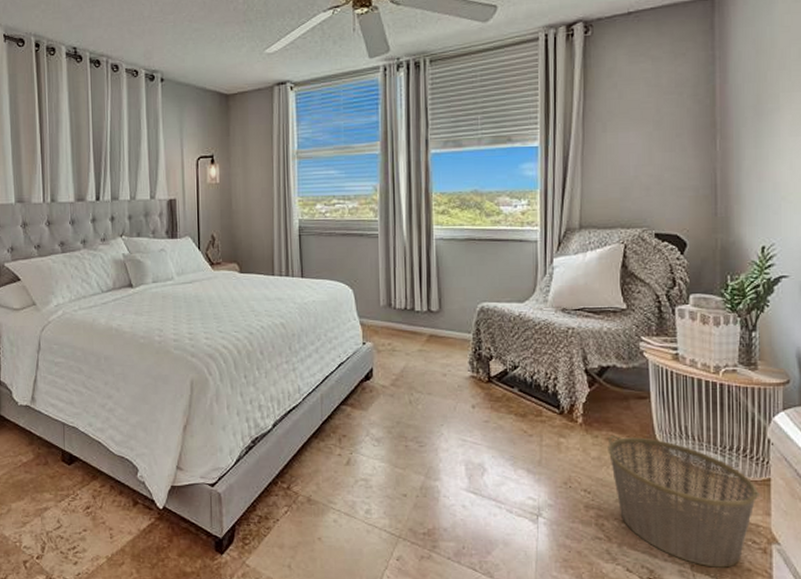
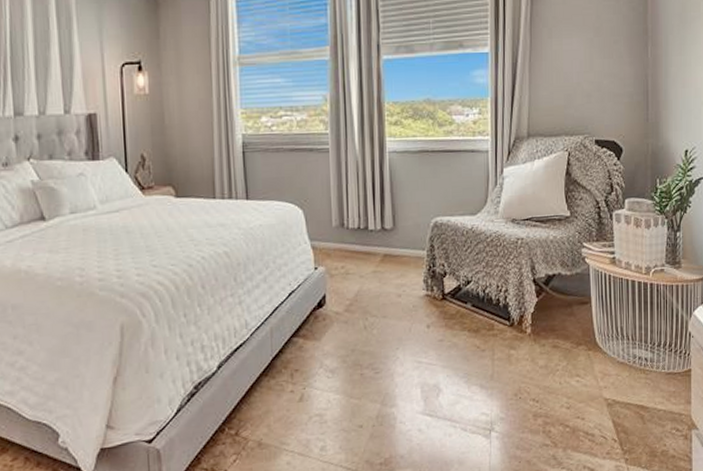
basket: present [607,436,761,568] -> none [554,341,683,459]

